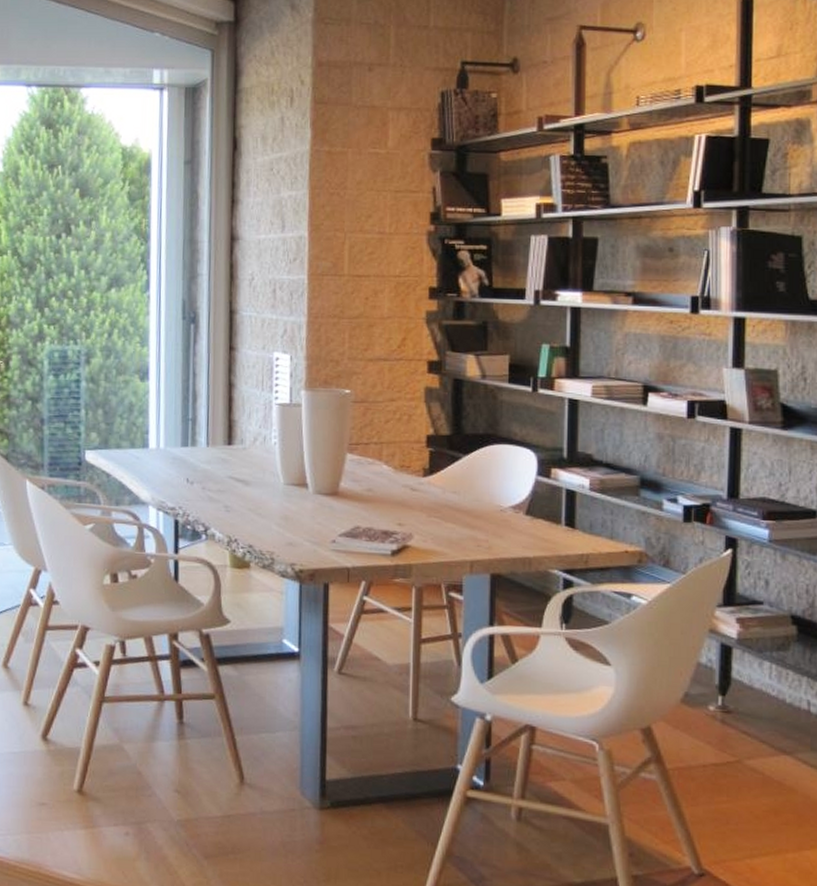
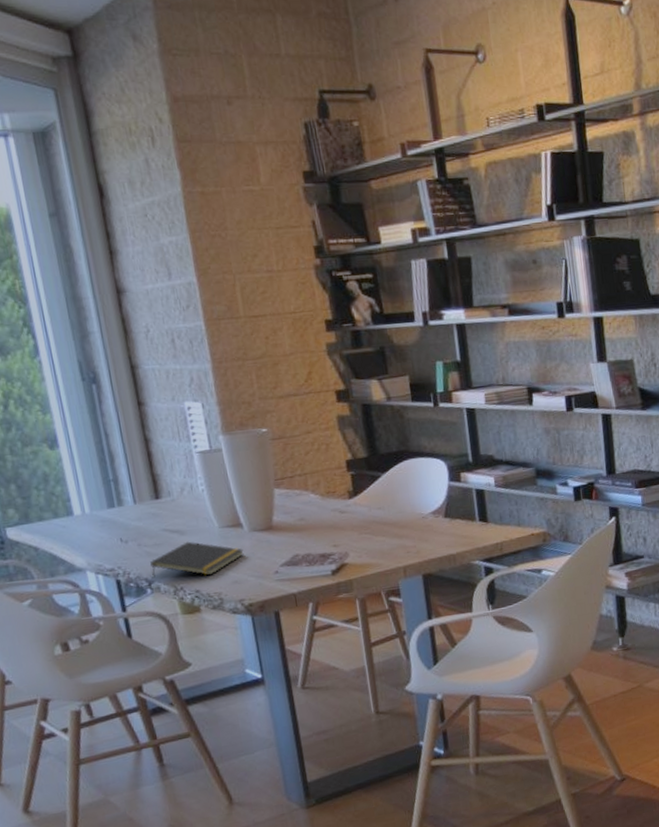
notepad: none [210,493,304,532] -> present [150,541,244,579]

